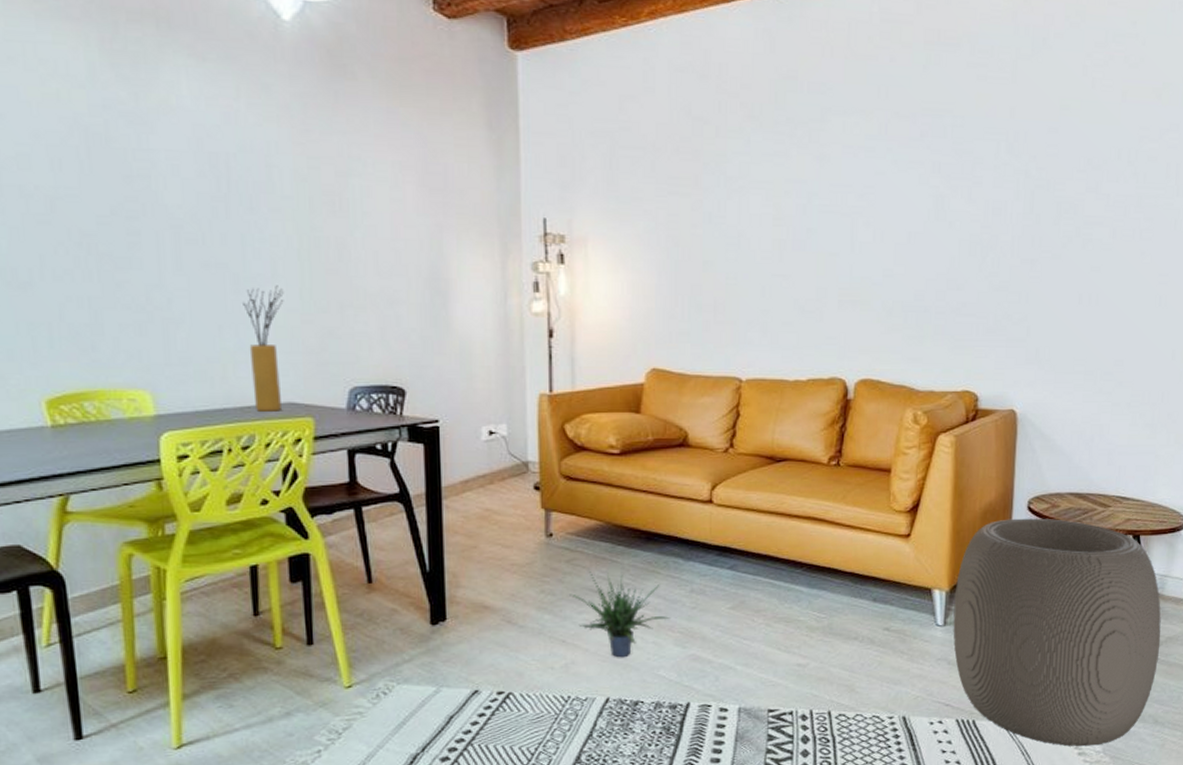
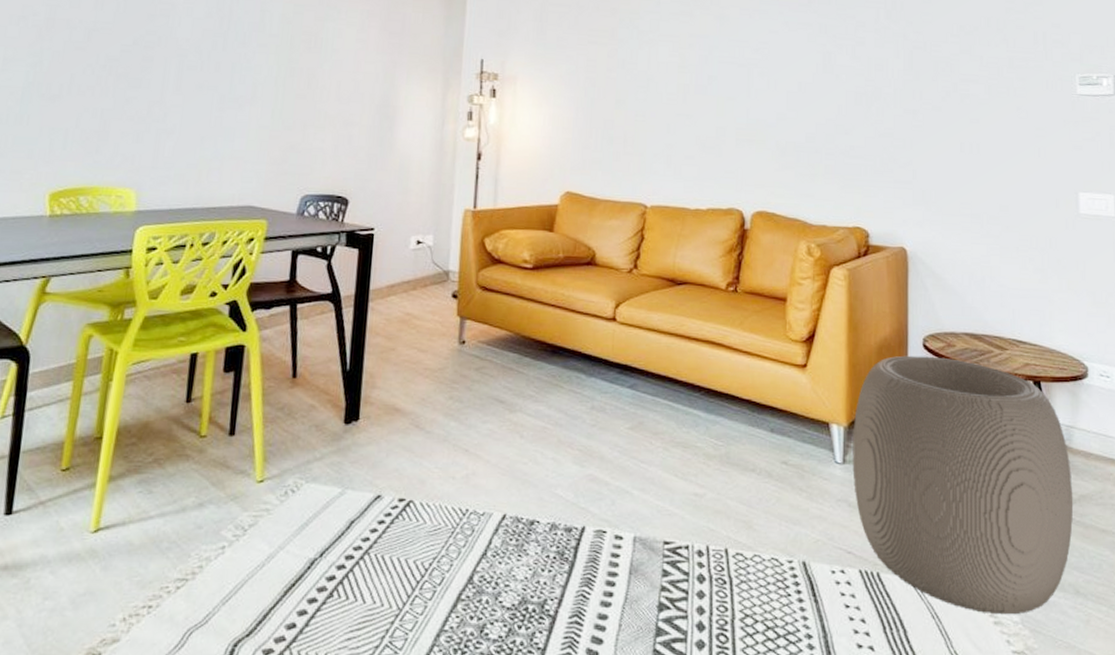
vase: present [243,285,284,413] -> none [220,106,259,214]
potted plant: present [569,569,672,657] -> none [476,378,572,471]

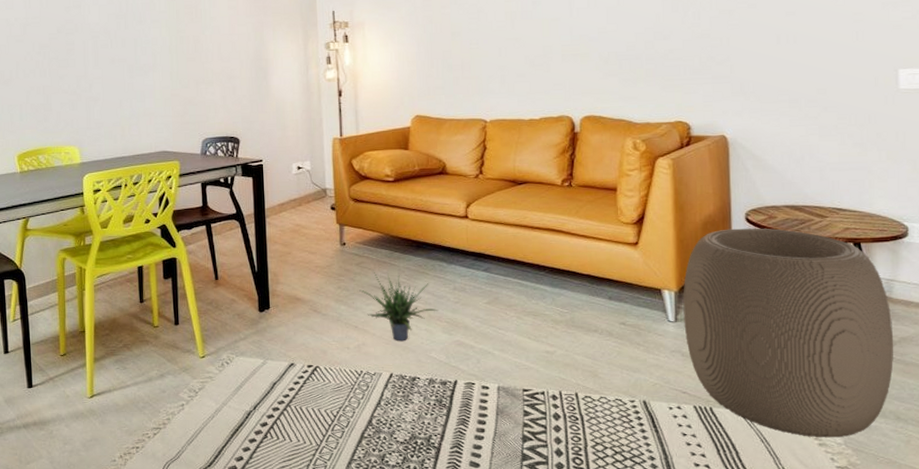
potted plant: none [476,378,572,471] -> present [359,270,439,341]

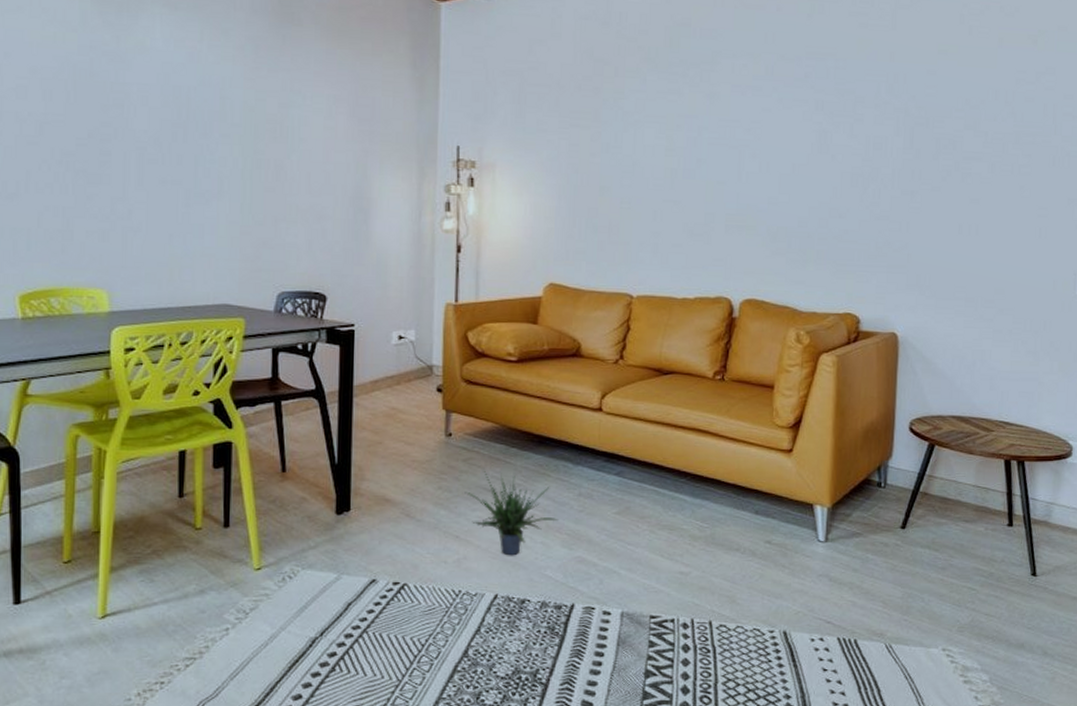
pouf: present [683,228,894,438] -> none [834,439,1049,675]

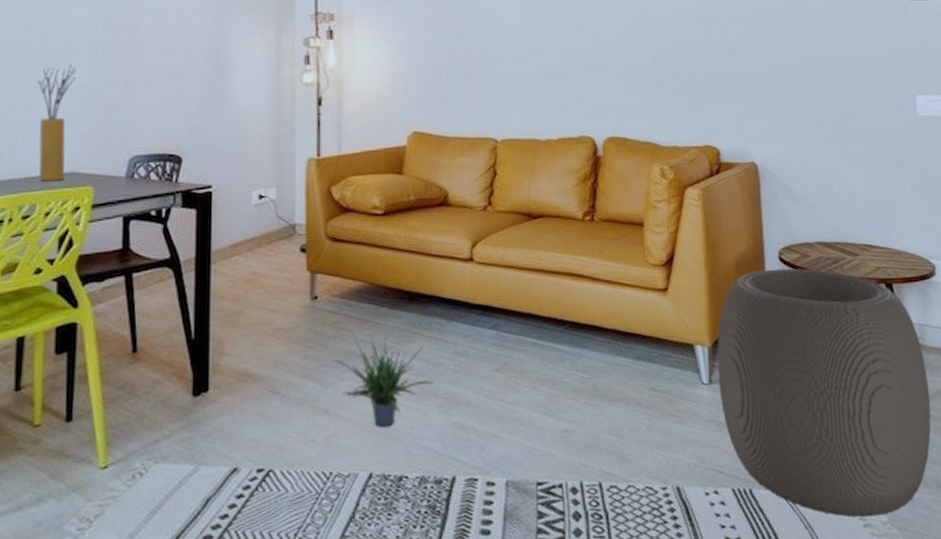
vase: none [192,200,227,313] -> present [38,64,77,183]
pouf: none [834,439,1049,675] -> present [717,268,931,518]

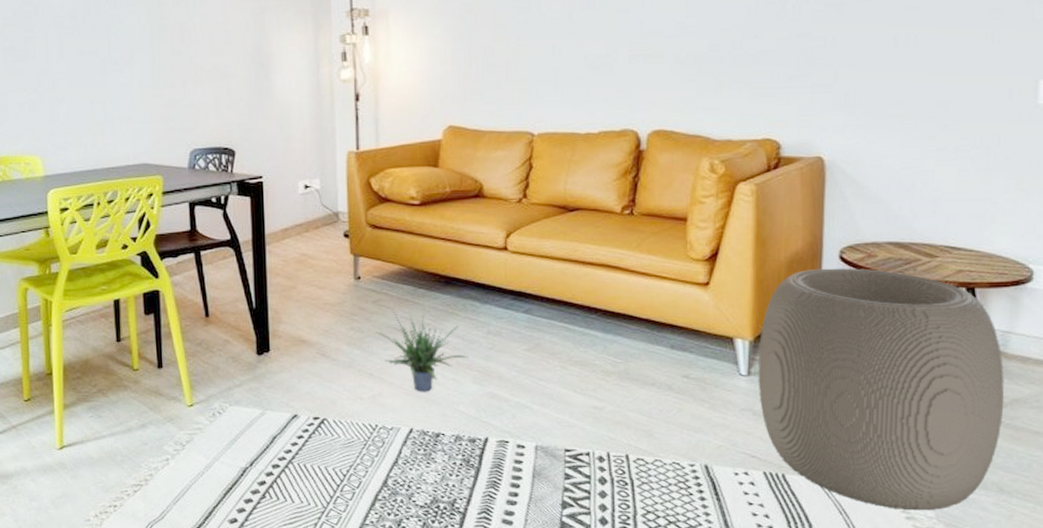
vase: present [38,64,77,183] -> none [108,66,139,173]

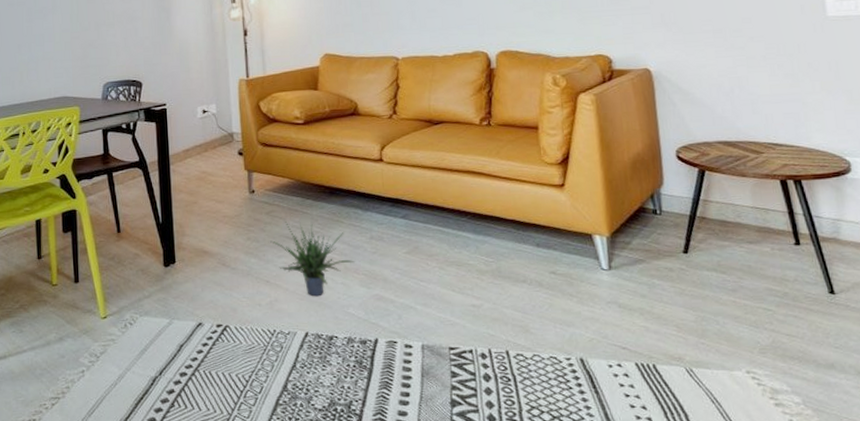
pouf: present [758,268,1005,511] -> none [615,166,848,397]

